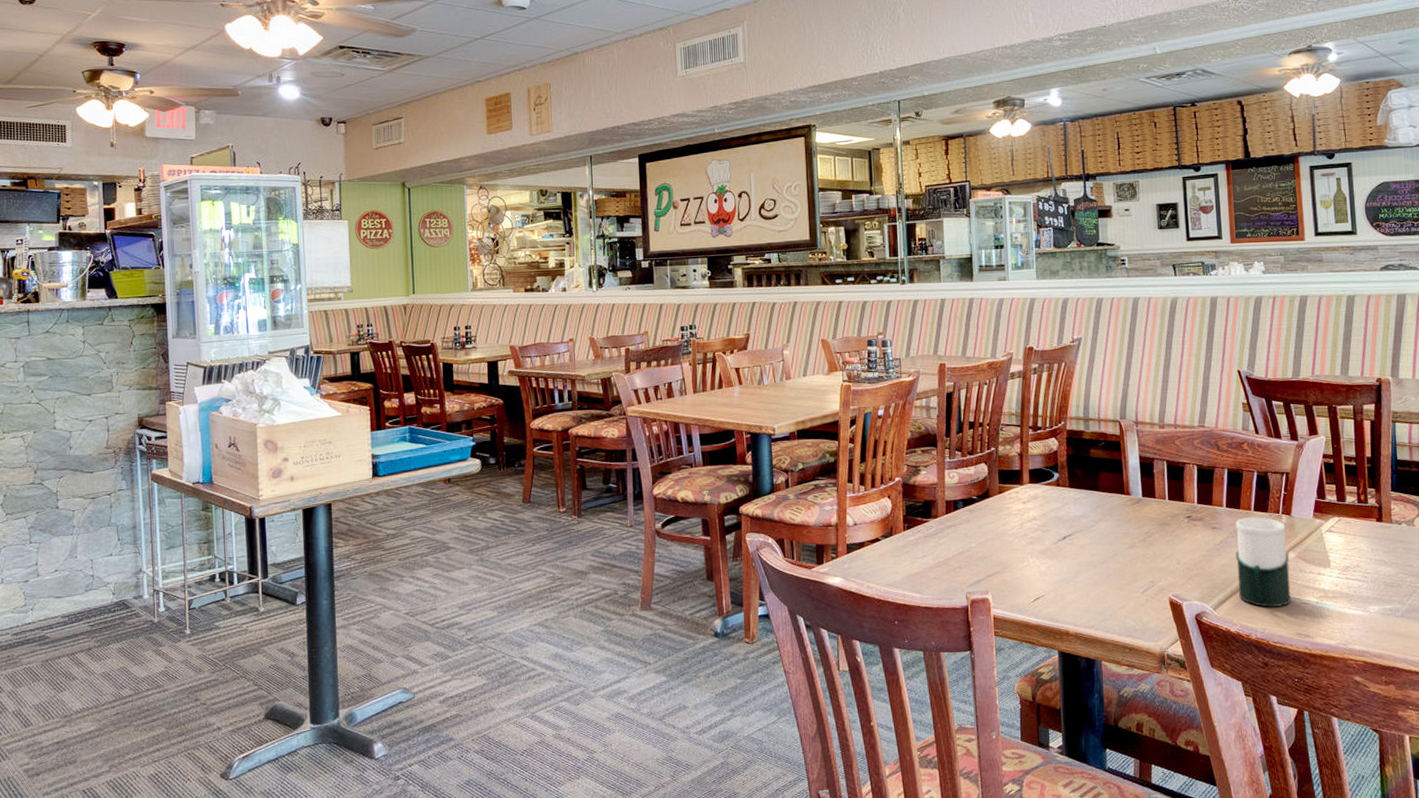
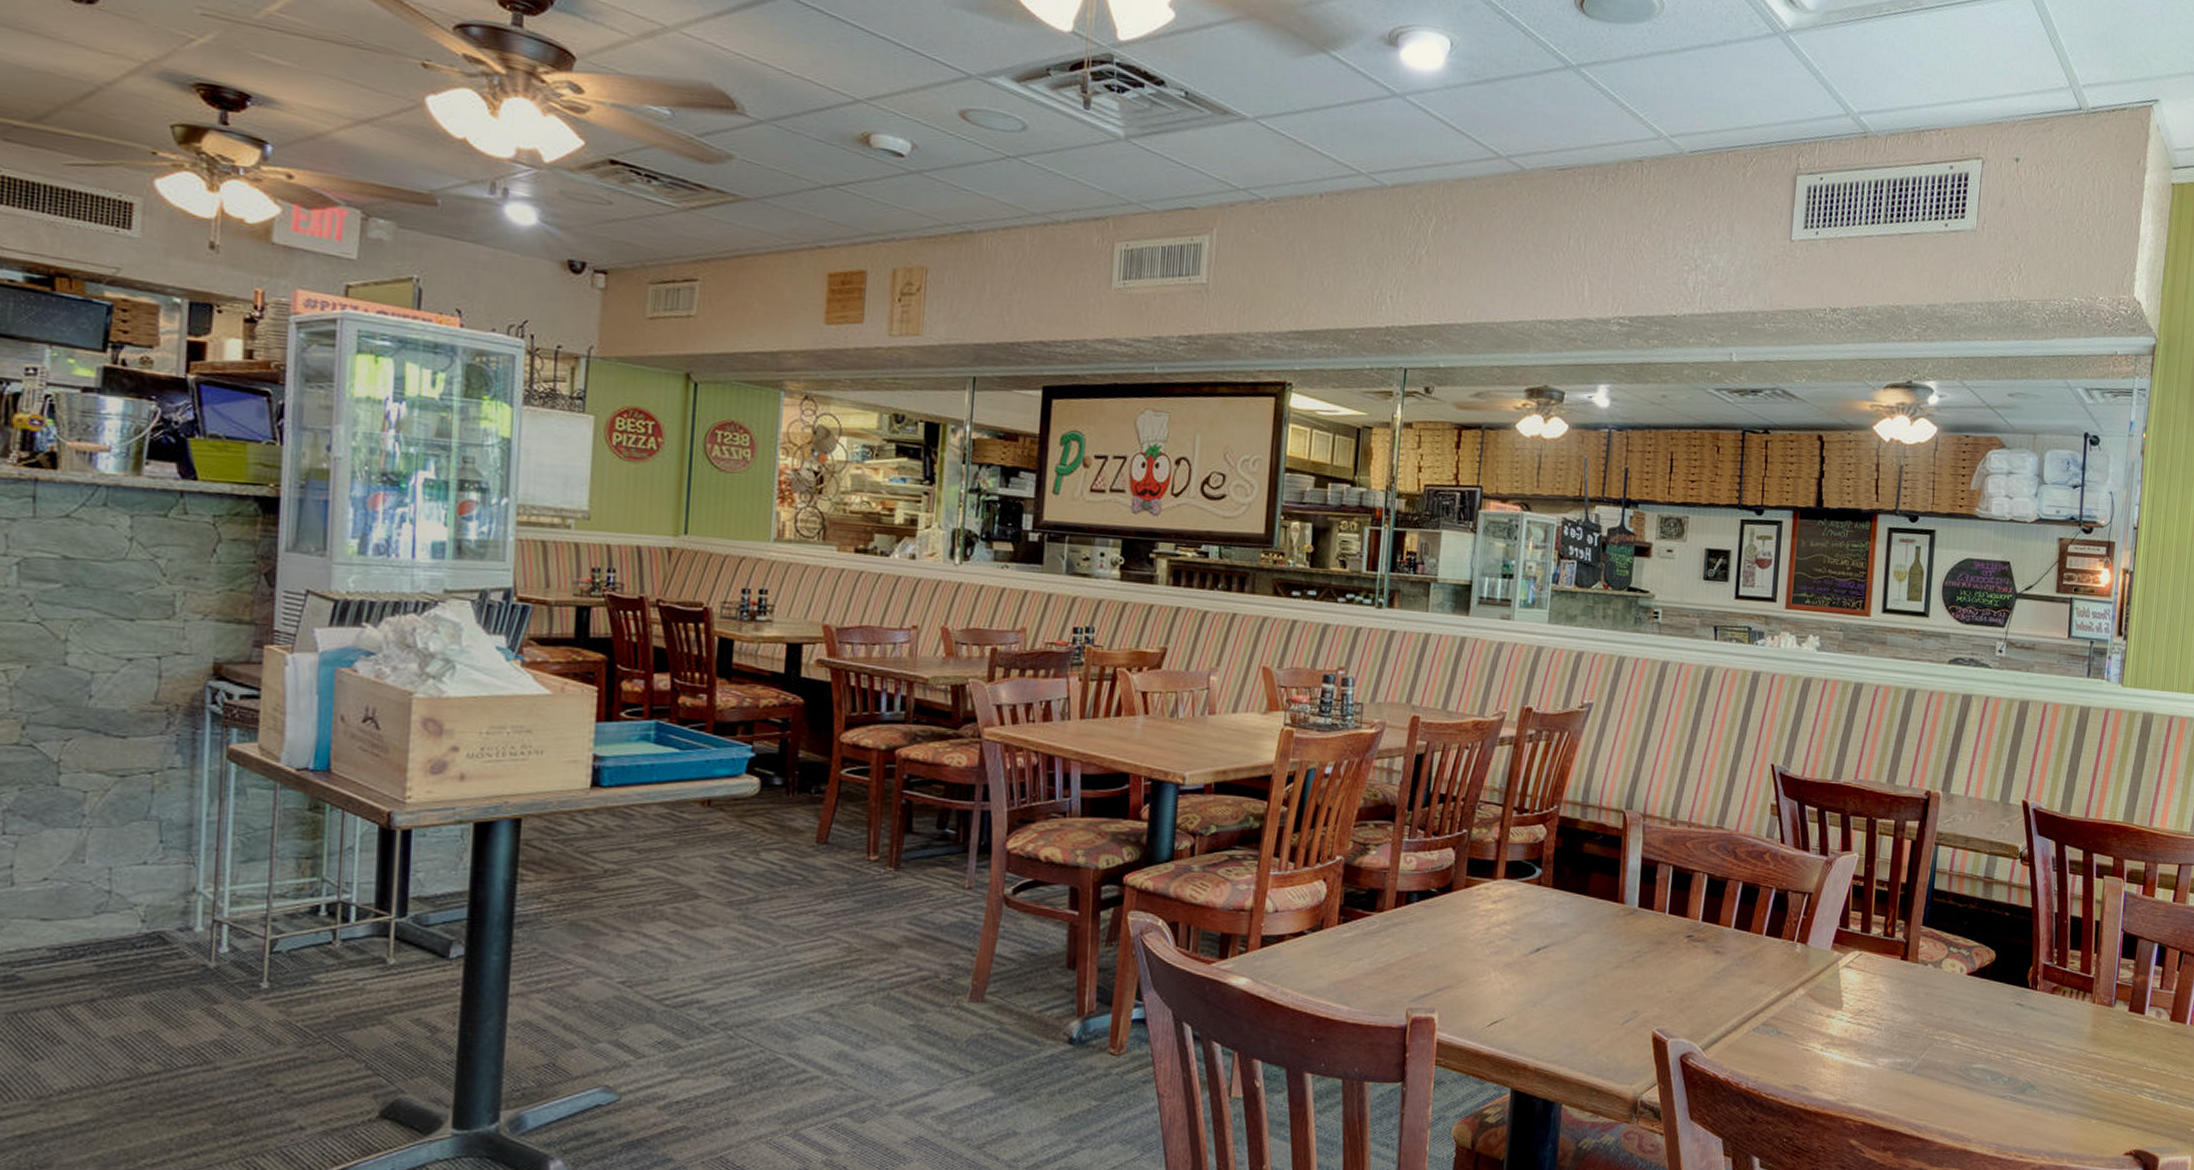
cup: present [1235,516,1291,608] -> none [1734,942,1799,1052]

